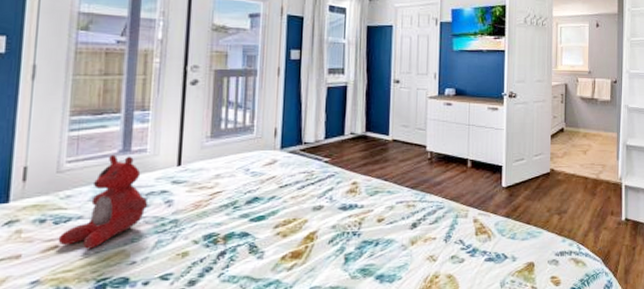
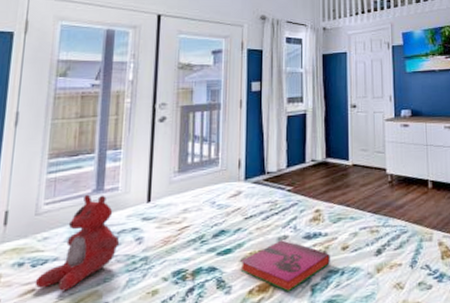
hardback book: none [273,208,365,260] -> present [240,238,330,292]

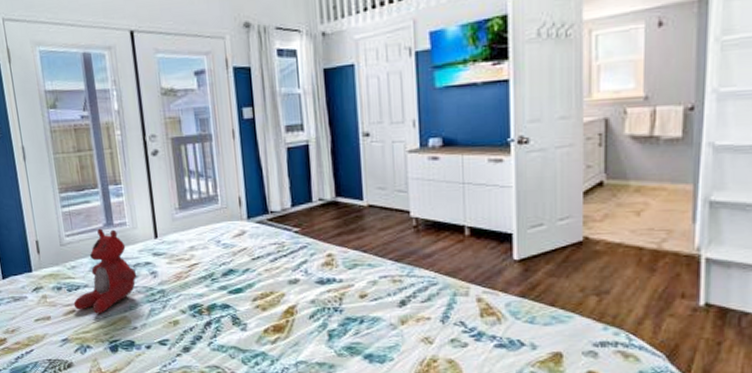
hardback book: present [240,238,330,292] -> none [252,282,347,335]

